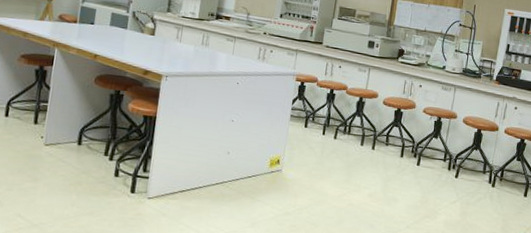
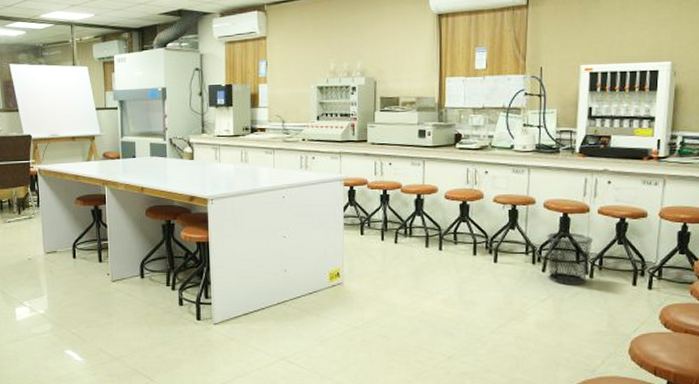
trash can: none [459,145,498,192] -> present [547,232,593,286]

